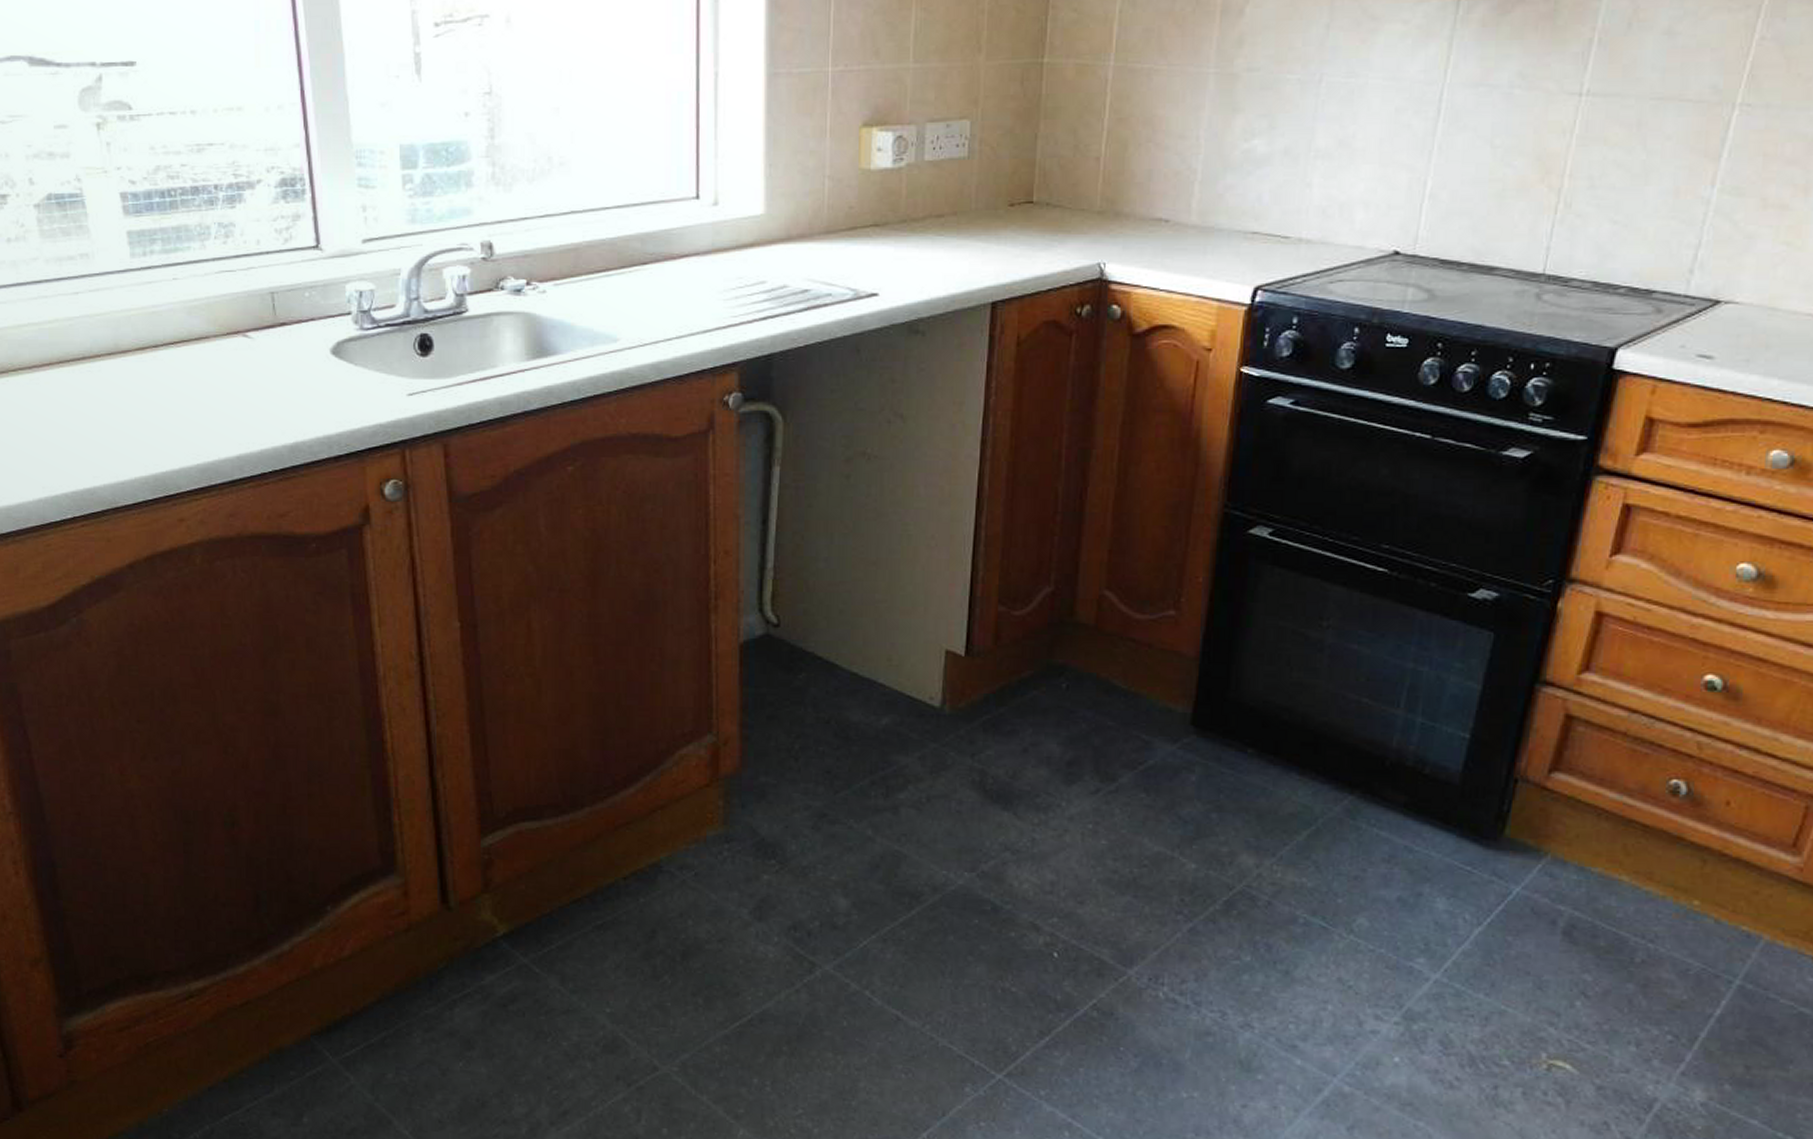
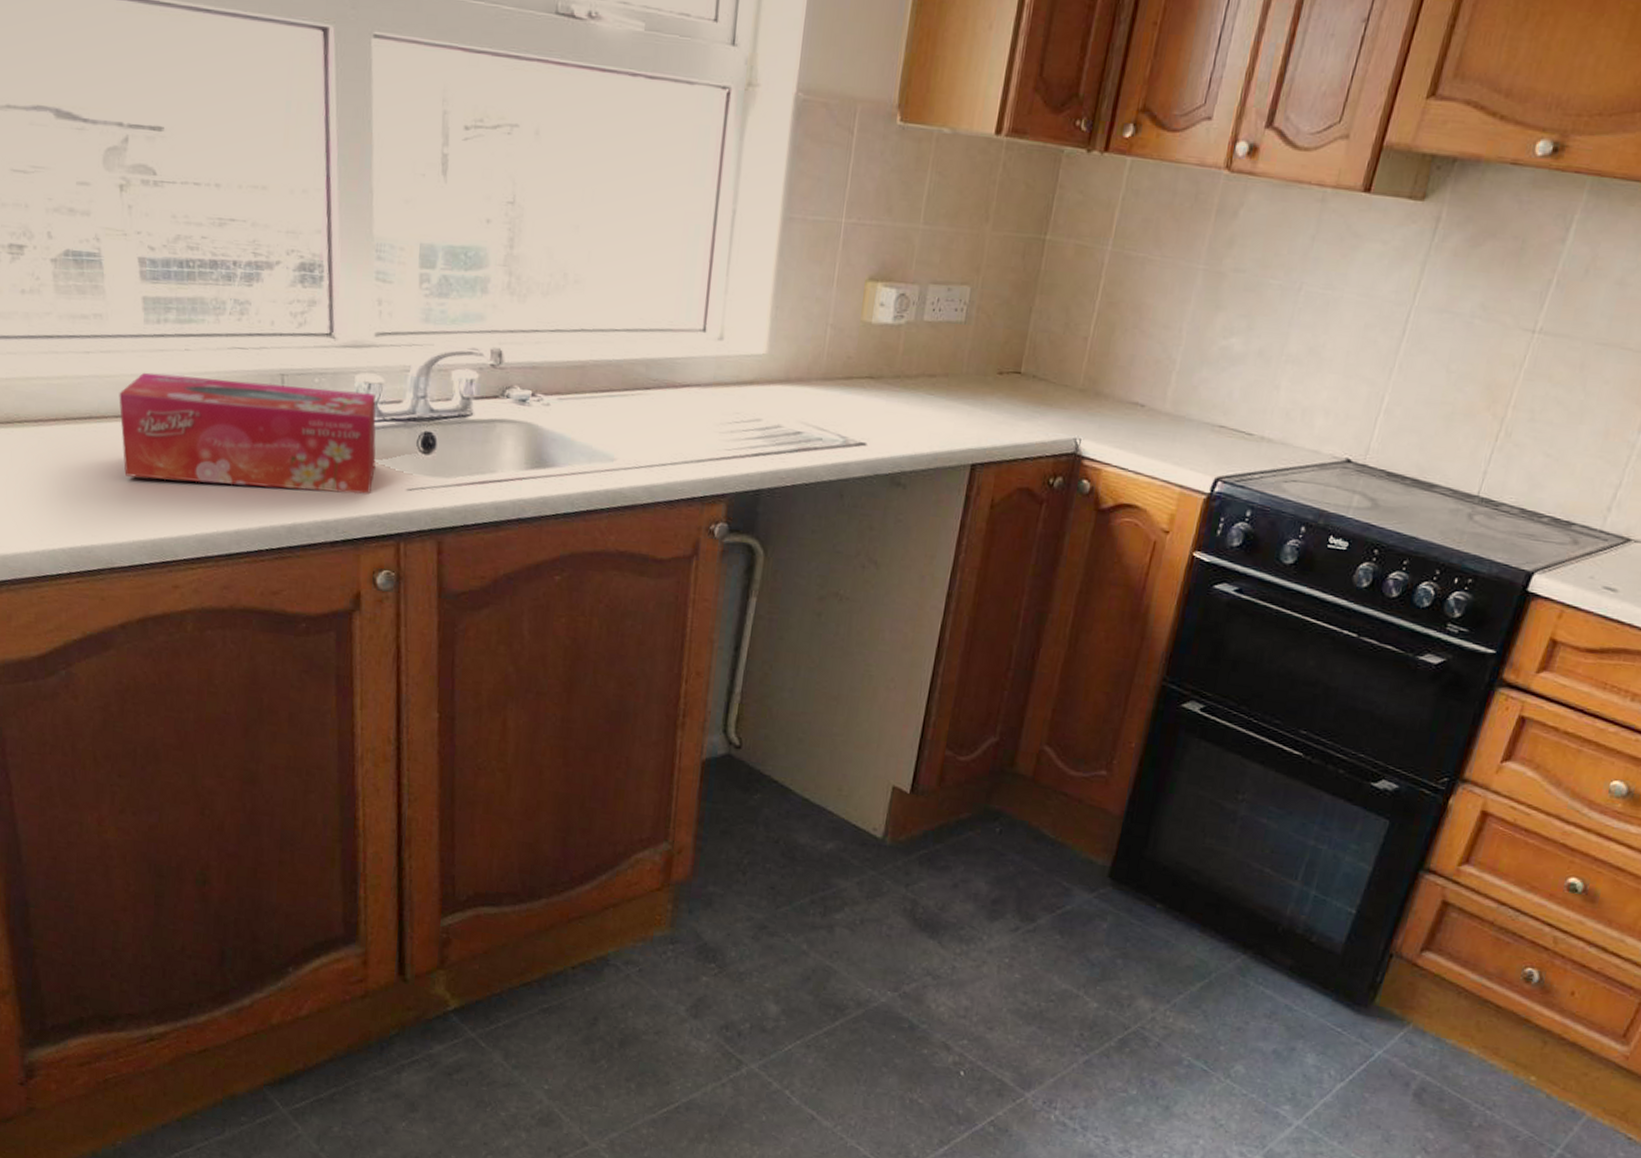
tissue box: none [110,302,374,414] -> present [119,372,376,495]

